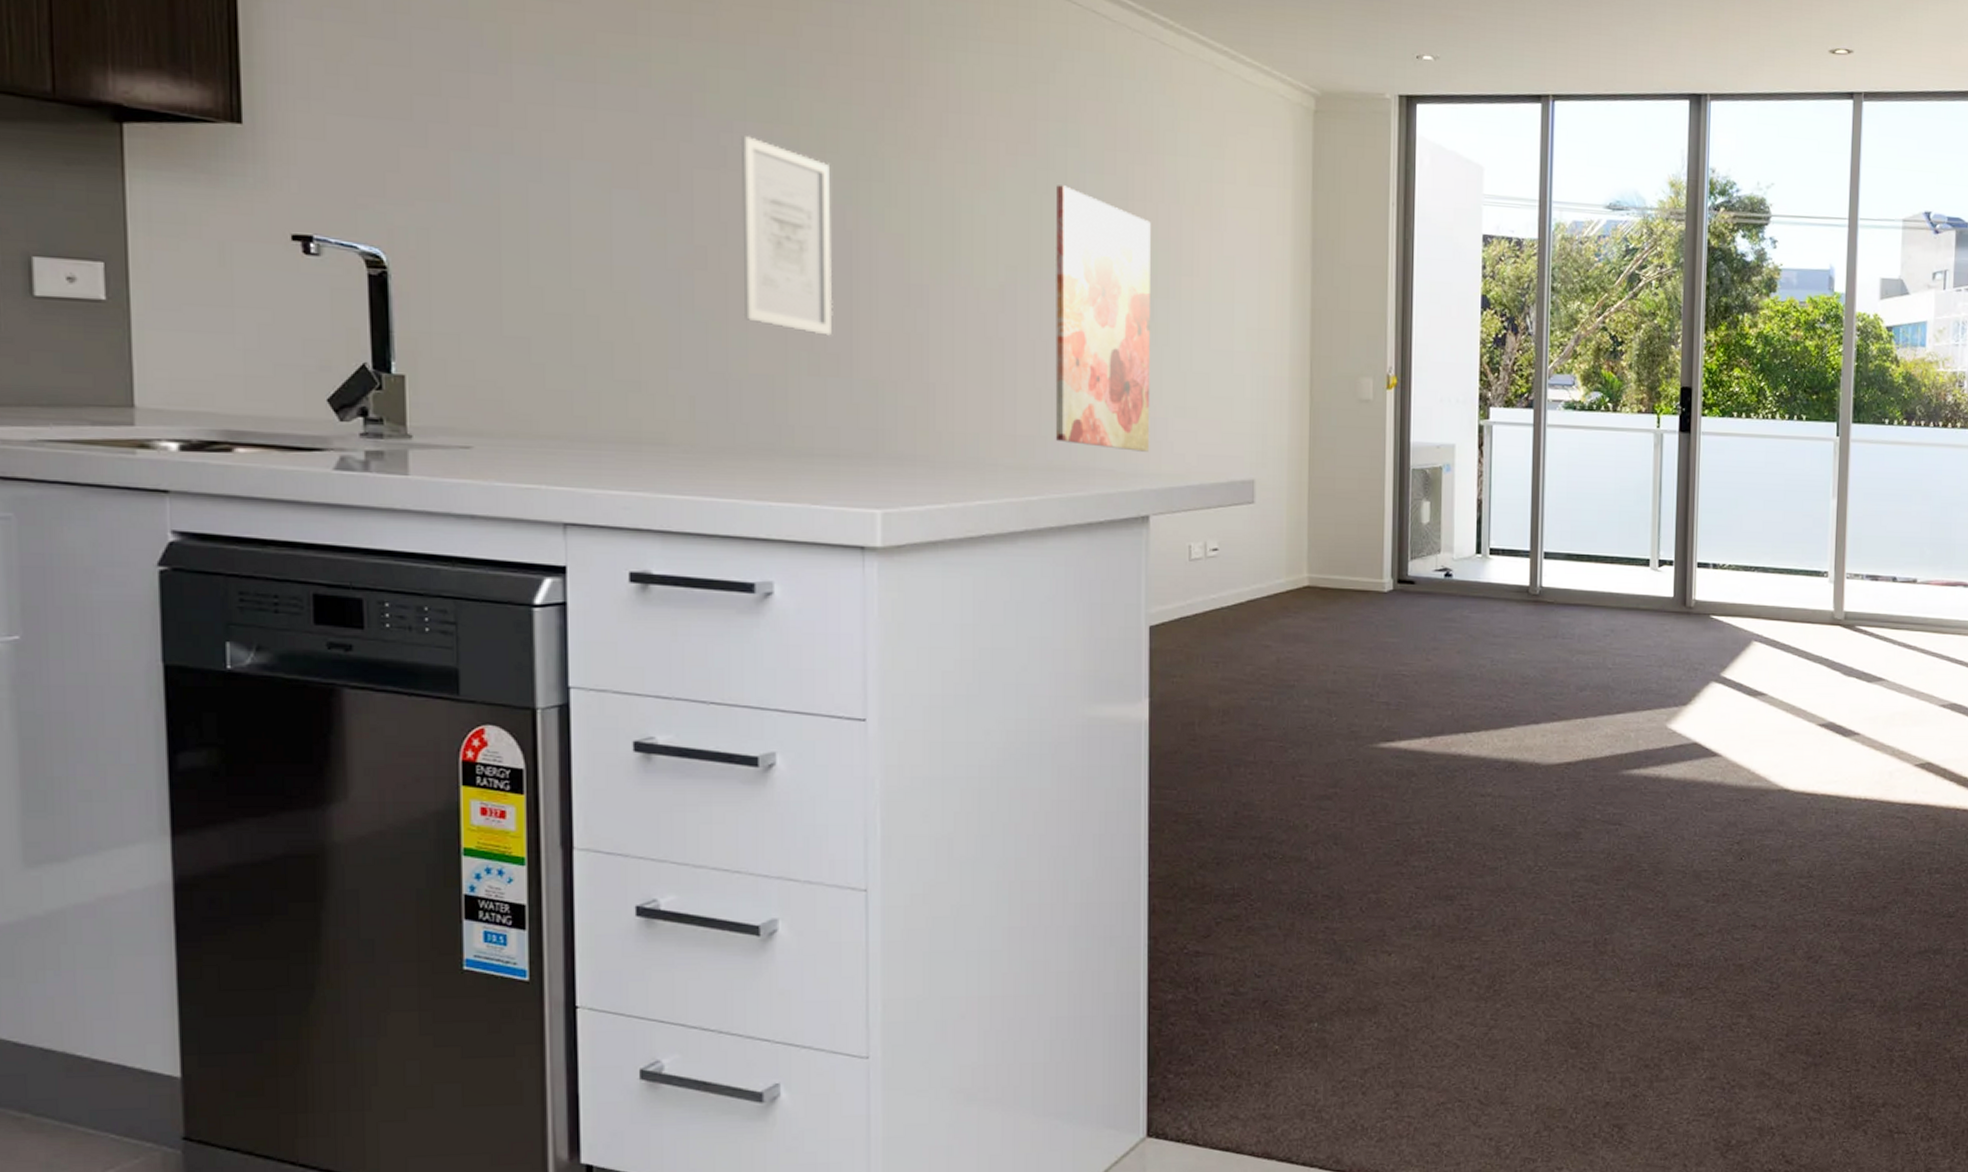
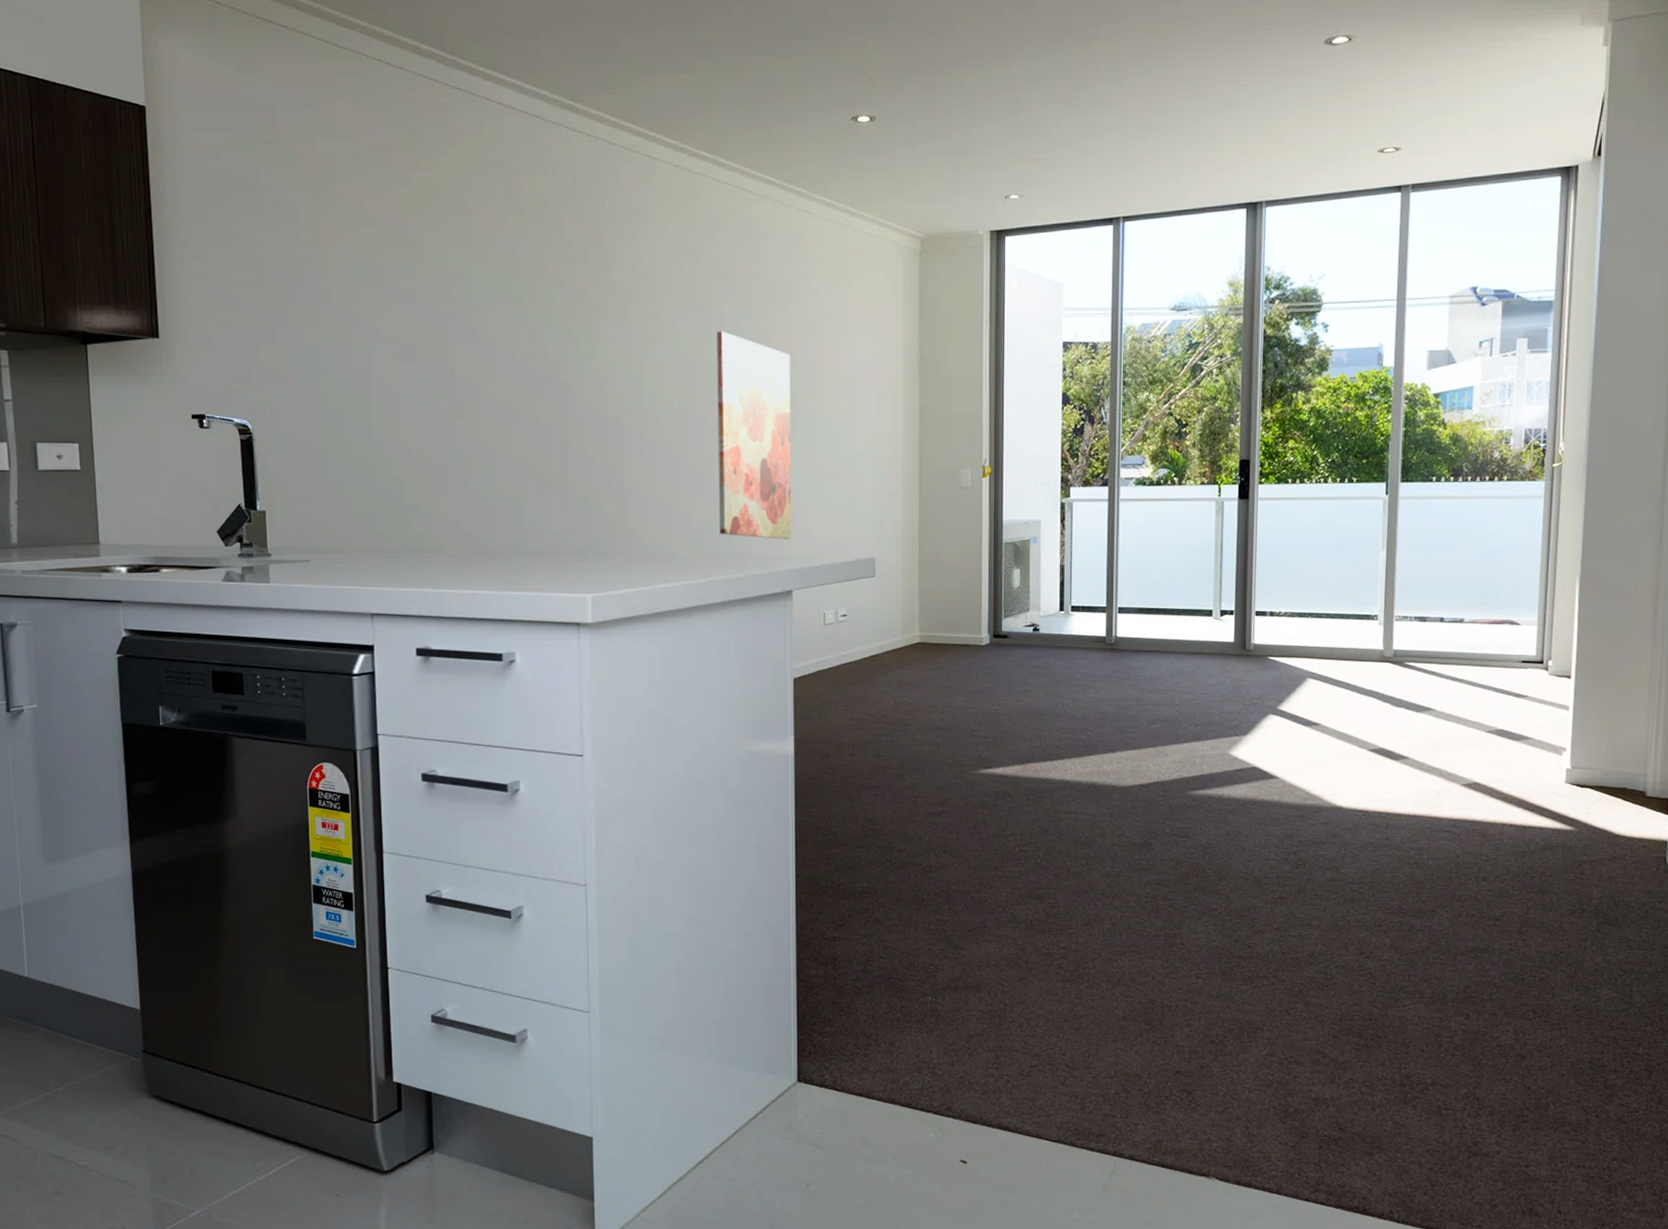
wall art: present [740,136,833,336] -> none [485,314,554,463]

